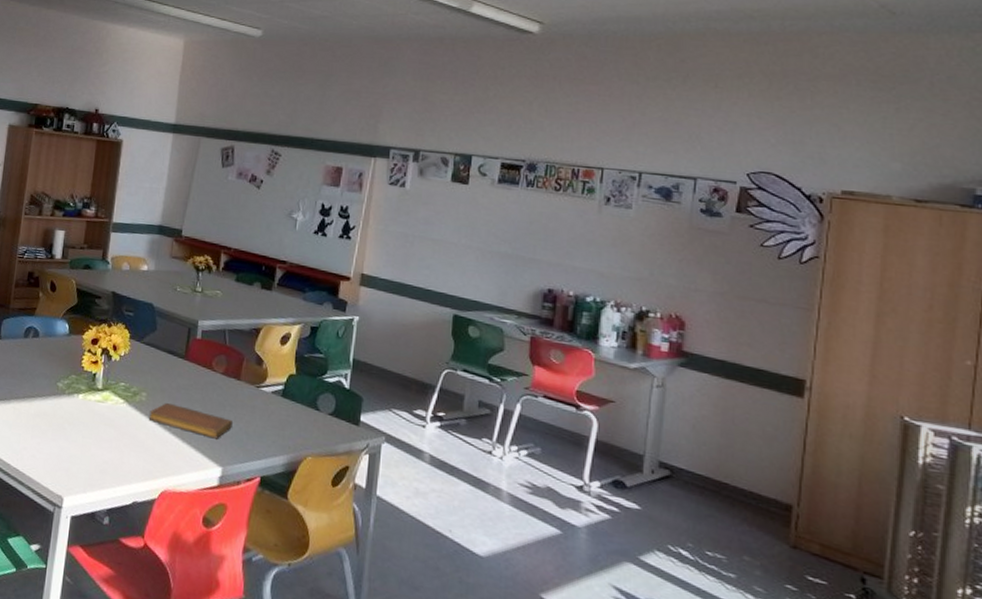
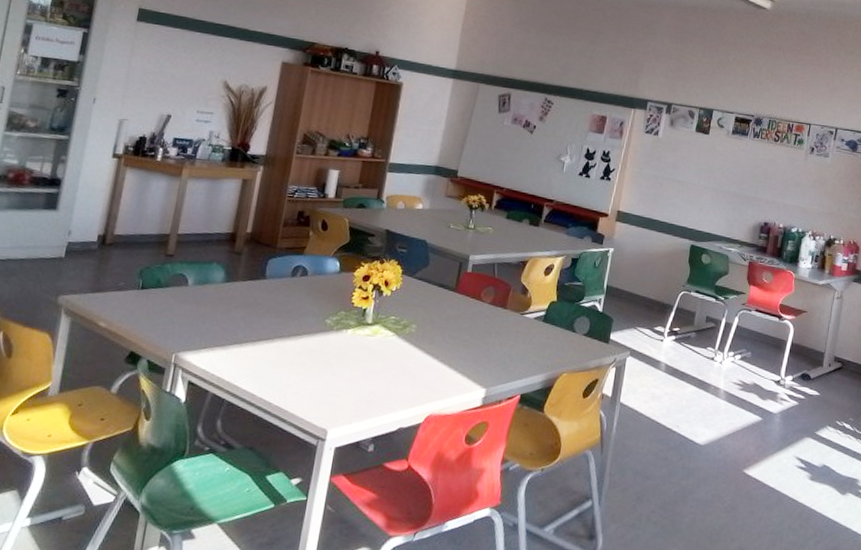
notebook: present [148,402,233,440] -> none [417,332,498,364]

